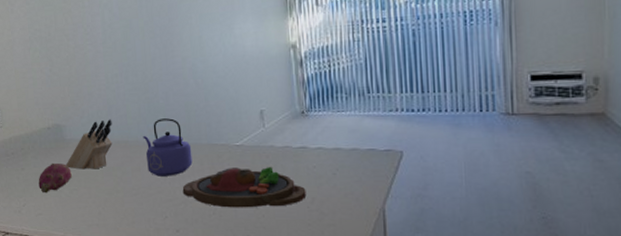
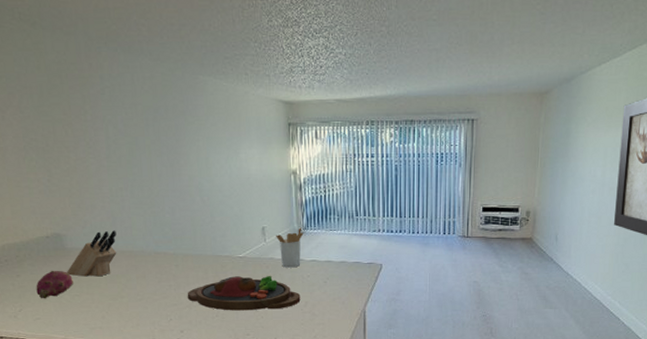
kettle: present [143,118,193,176] -> none [148,231,198,284]
utensil holder: none [276,109,307,157] -> present [276,227,304,268]

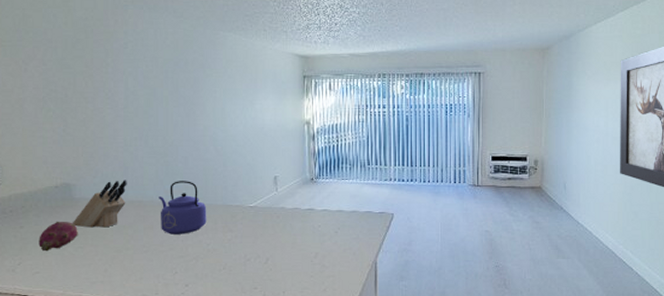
kettle: none [148,231,198,284] -> present [158,181,207,234]
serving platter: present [187,275,301,311] -> none [194,225,311,263]
utensil holder: present [276,227,304,268] -> none [288,177,316,218]

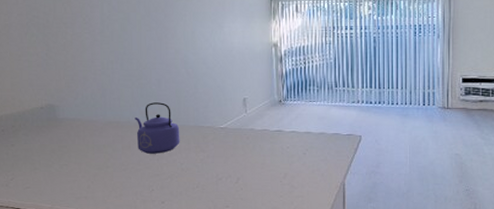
fruit: present [39,221,78,252] -> none [28,140,63,168]
knife block: present [72,180,127,228] -> none [57,101,106,147]

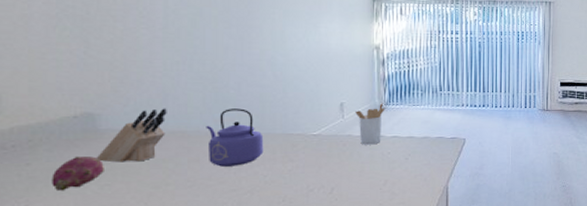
fruit: none [28,140,63,168] -> present [52,156,104,191]
knife block: none [57,101,106,147] -> present [96,108,167,163]
utensil holder: none [257,99,284,139] -> present [355,103,385,145]

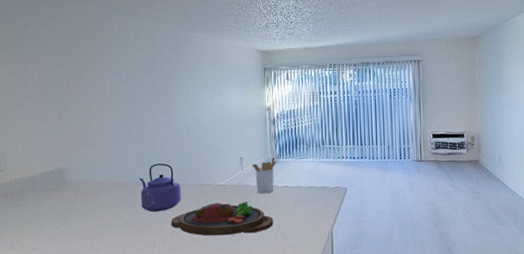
fruit: present [52,156,104,191] -> none [35,202,69,230]
knife block: present [96,108,167,163] -> none [64,164,112,208]
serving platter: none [249,153,380,194] -> present [171,201,274,236]

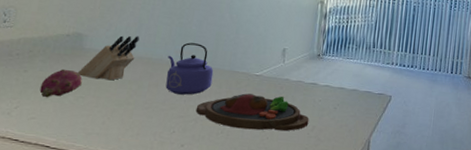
fruit: none [35,202,69,230] -> present [39,68,82,98]
knife block: none [64,164,112,208] -> present [77,35,140,81]
utensil holder: present [252,157,277,194] -> none [295,53,322,91]

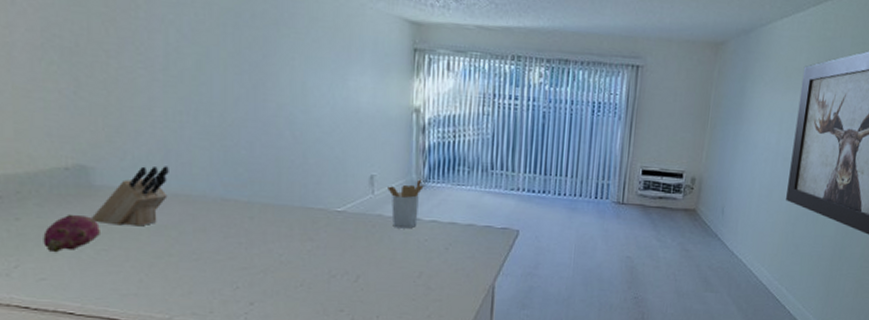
kettle: present [165,42,214,95] -> none [213,172,280,241]
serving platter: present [195,93,309,131] -> none [262,235,414,280]
utensil holder: none [295,53,322,91] -> present [388,179,424,229]

